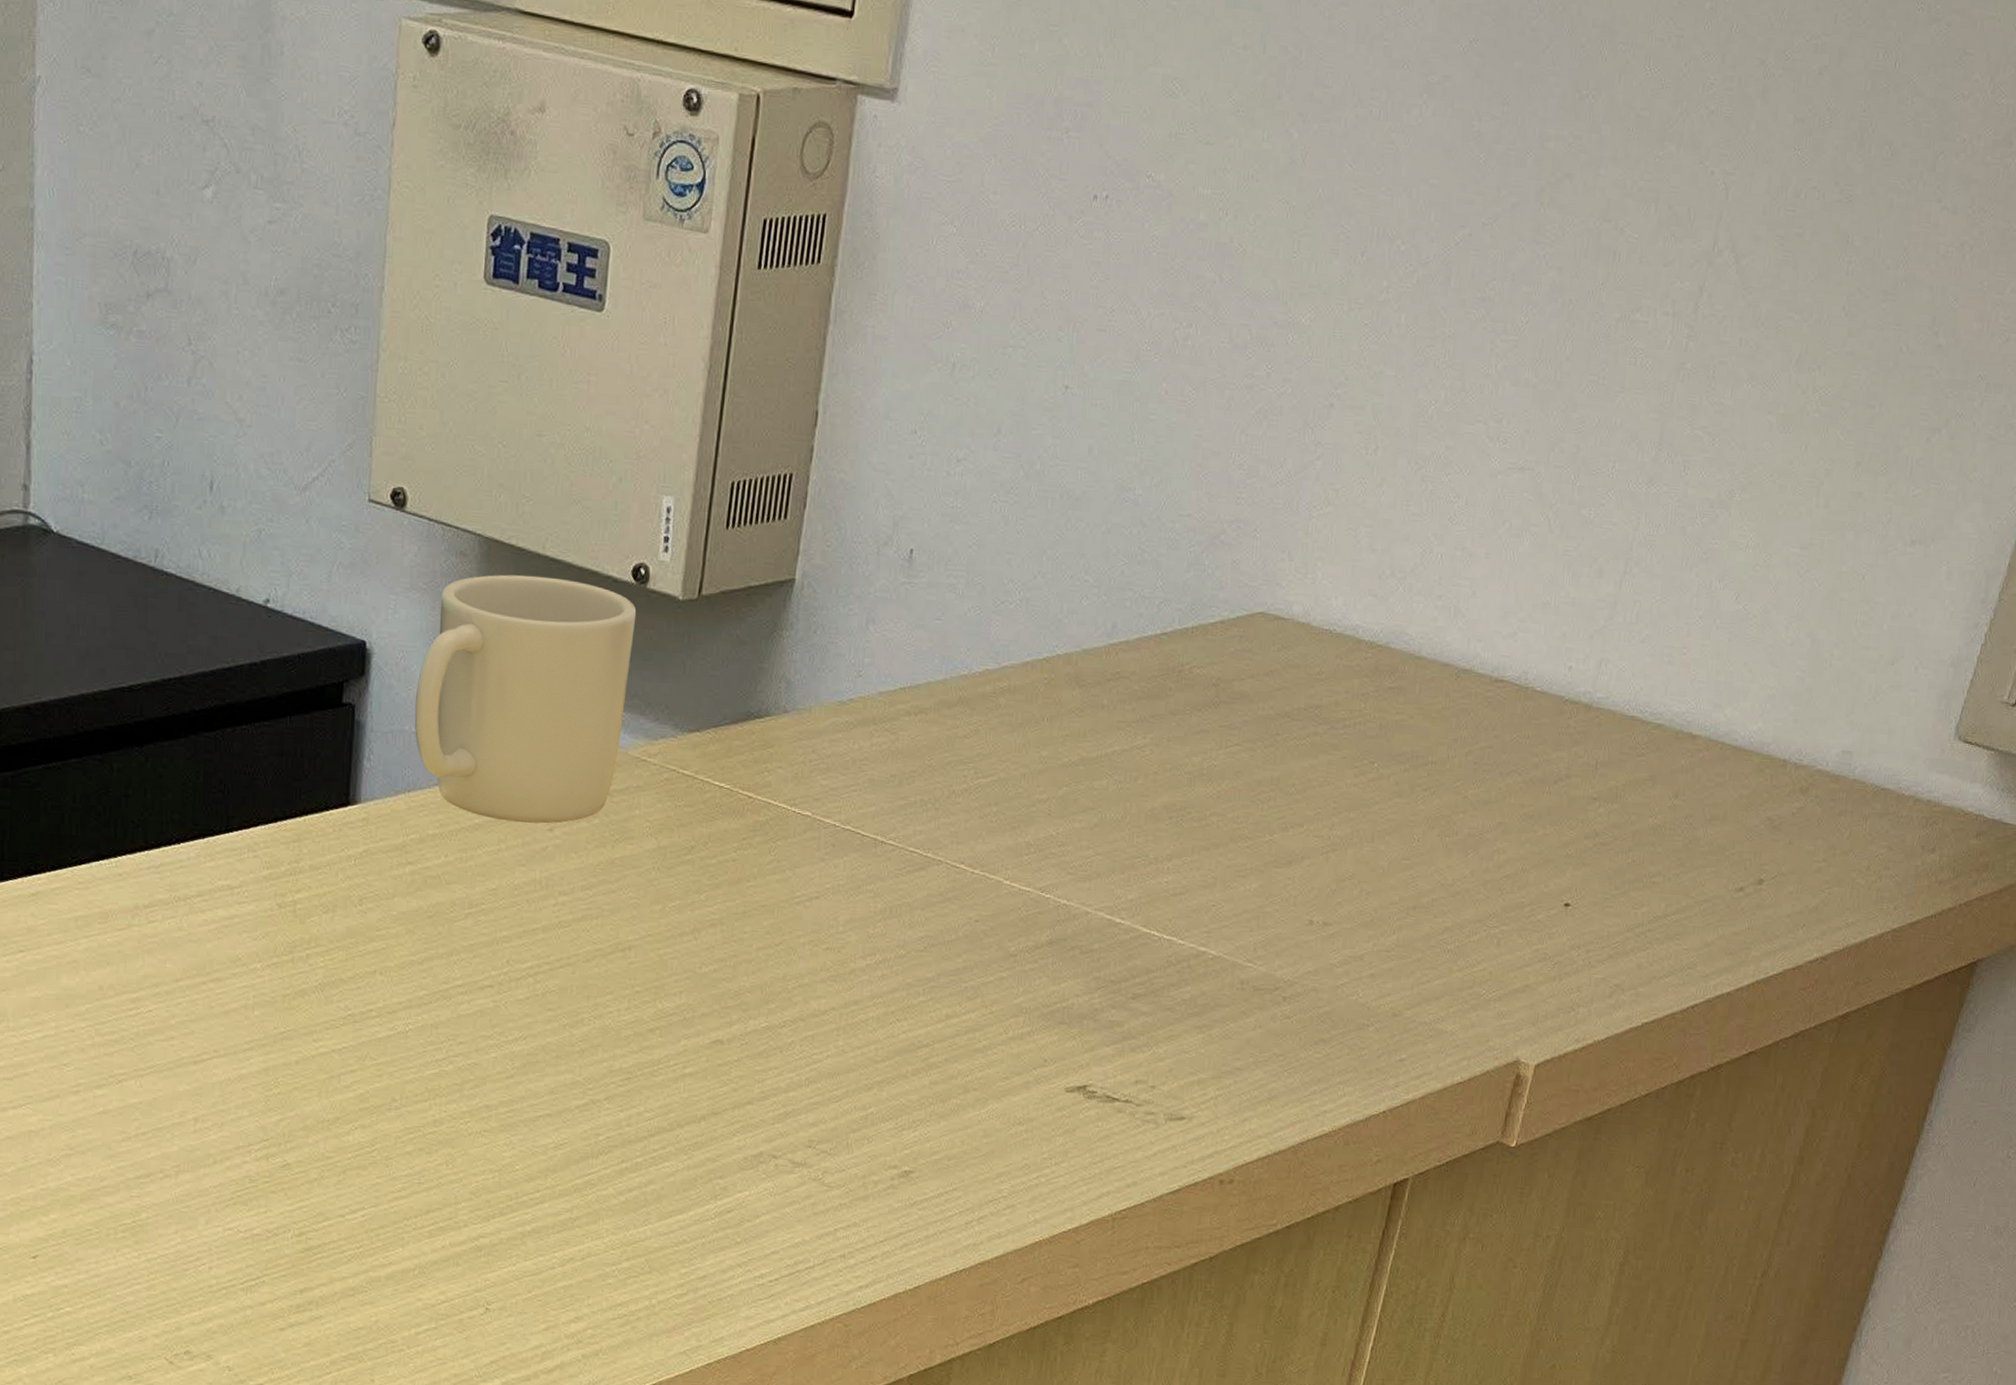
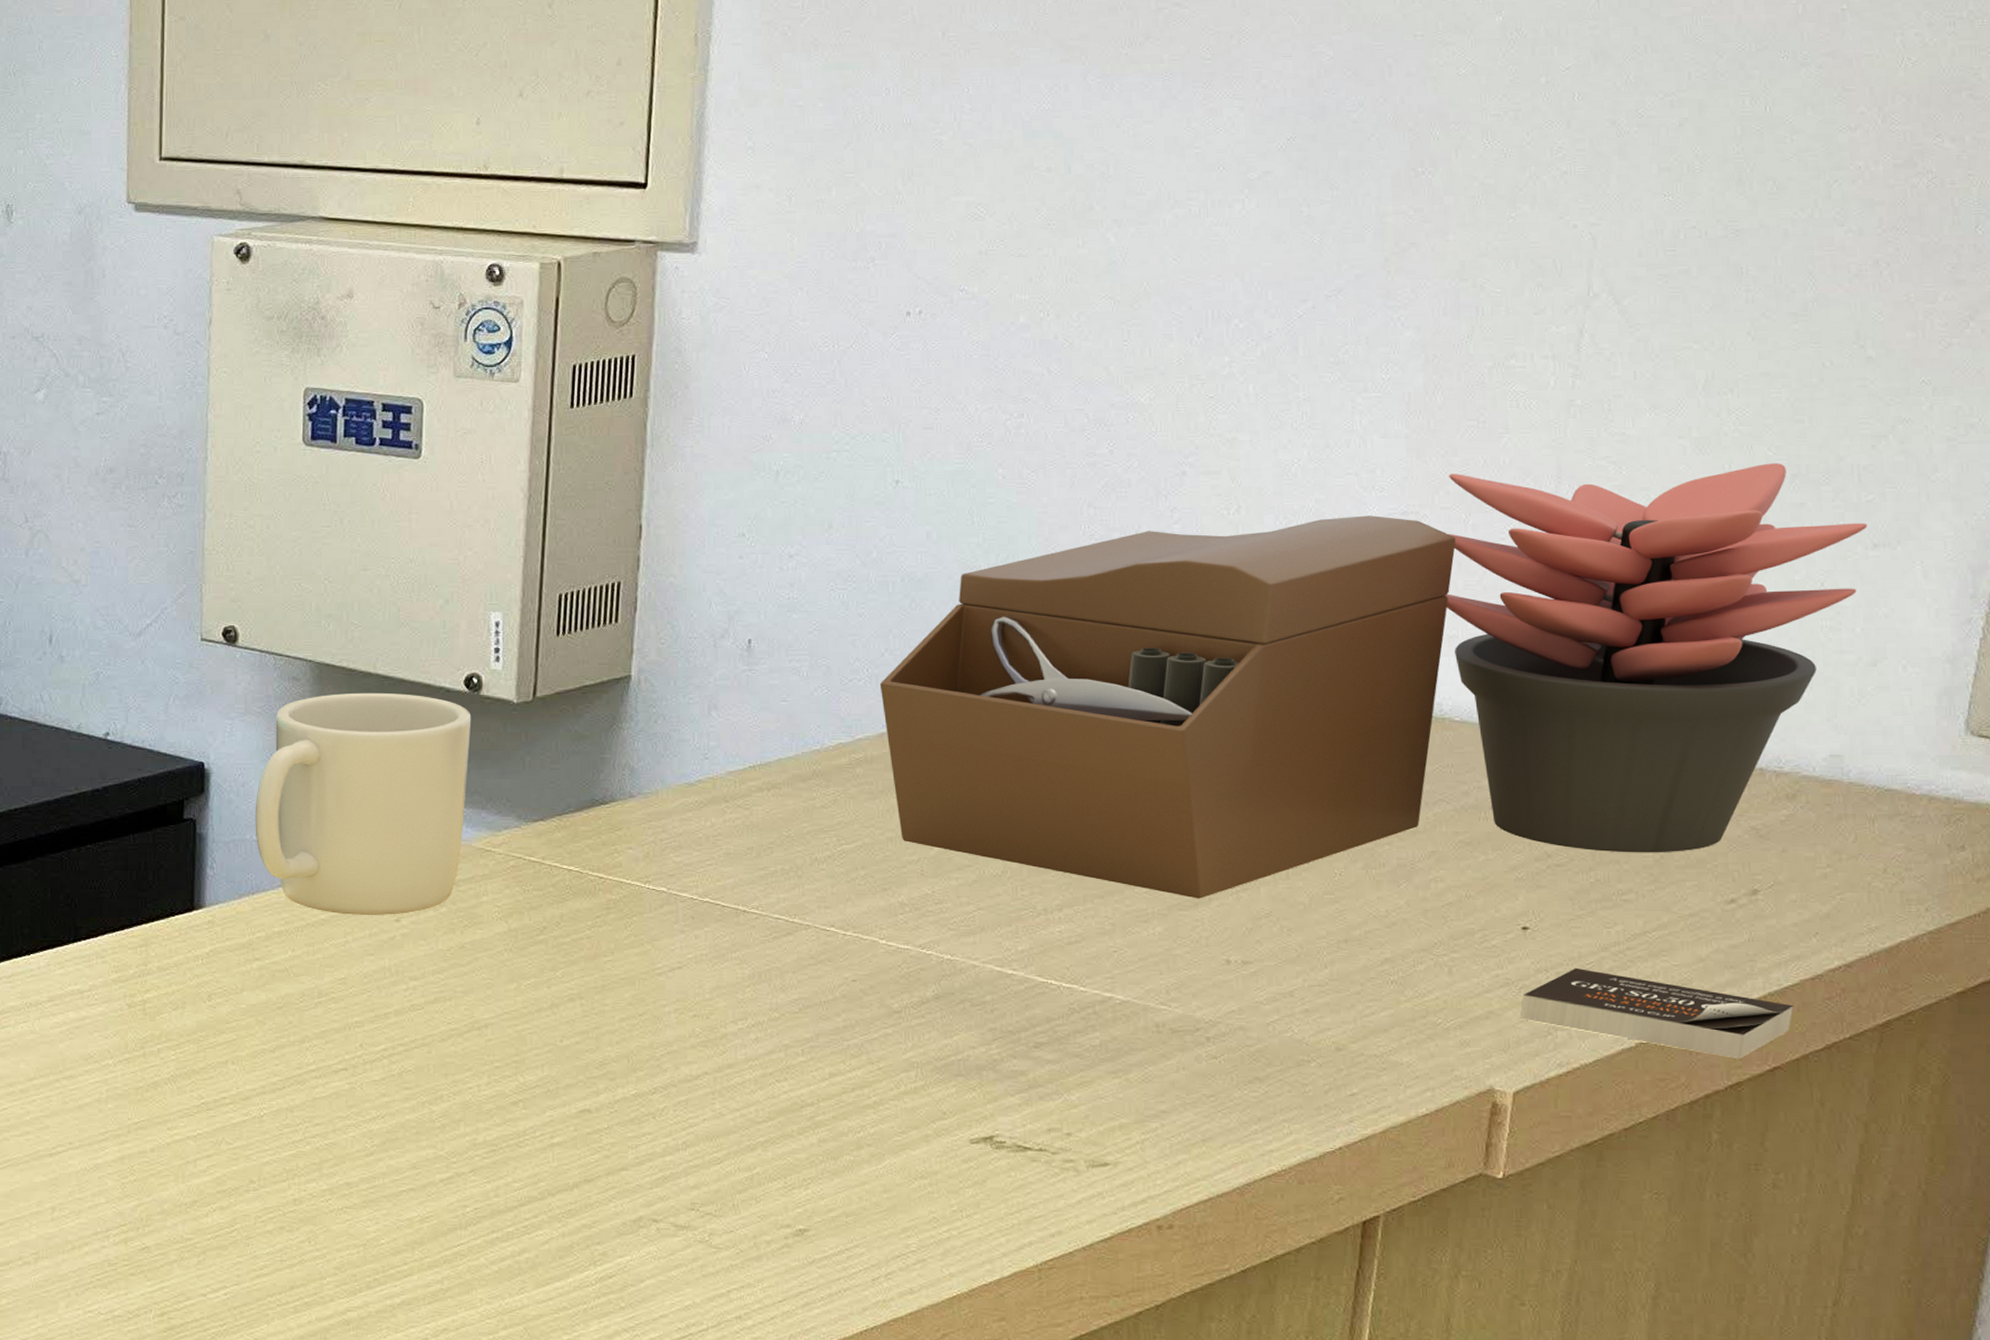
sewing box: none [1029,465,1563,857] -> present [879,515,1457,899]
succulent plant: none [1544,431,1910,838] -> present [1444,463,1868,853]
business card: none [1550,946,1775,1043] -> present [1520,967,1794,1059]

